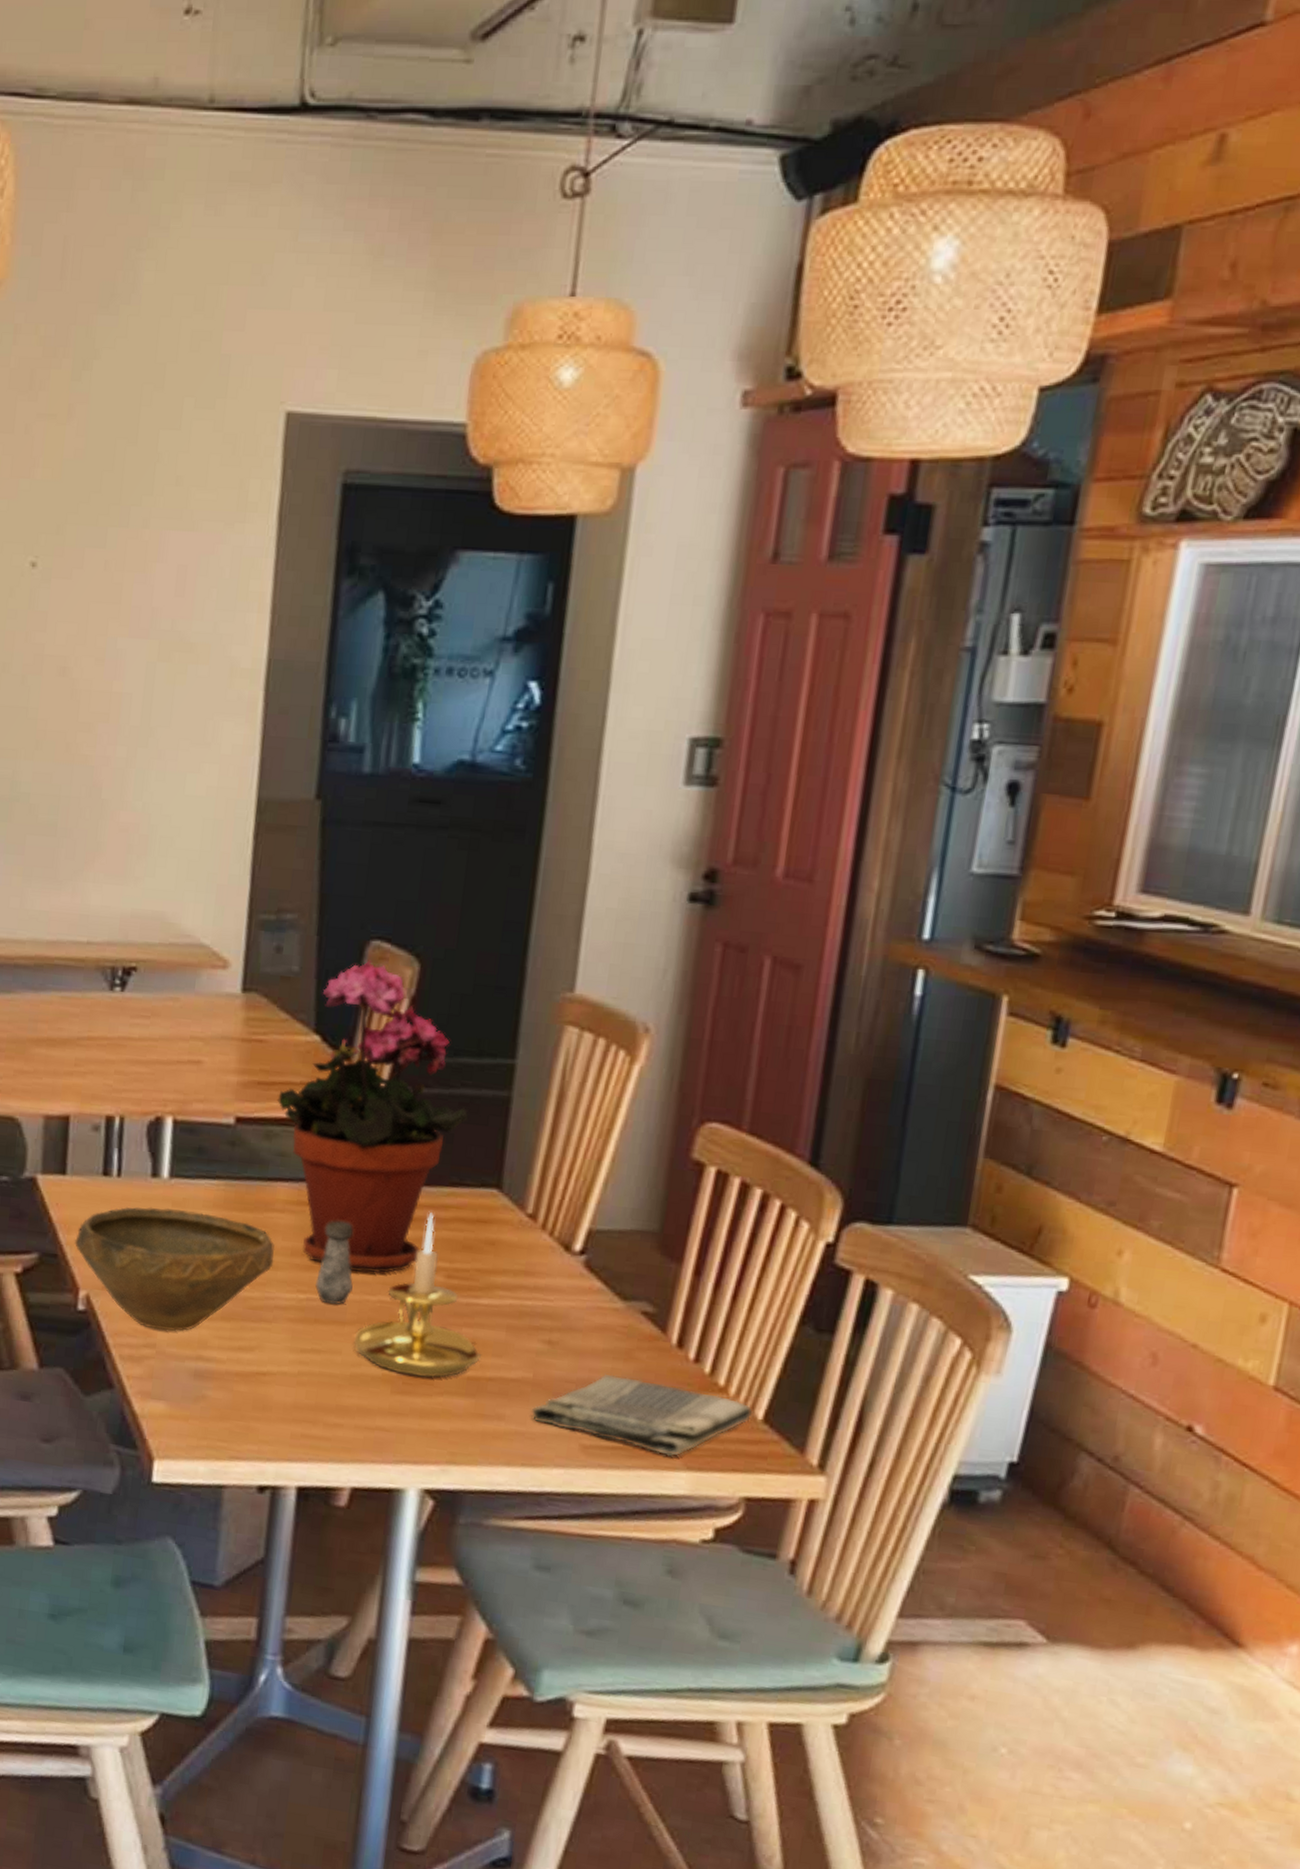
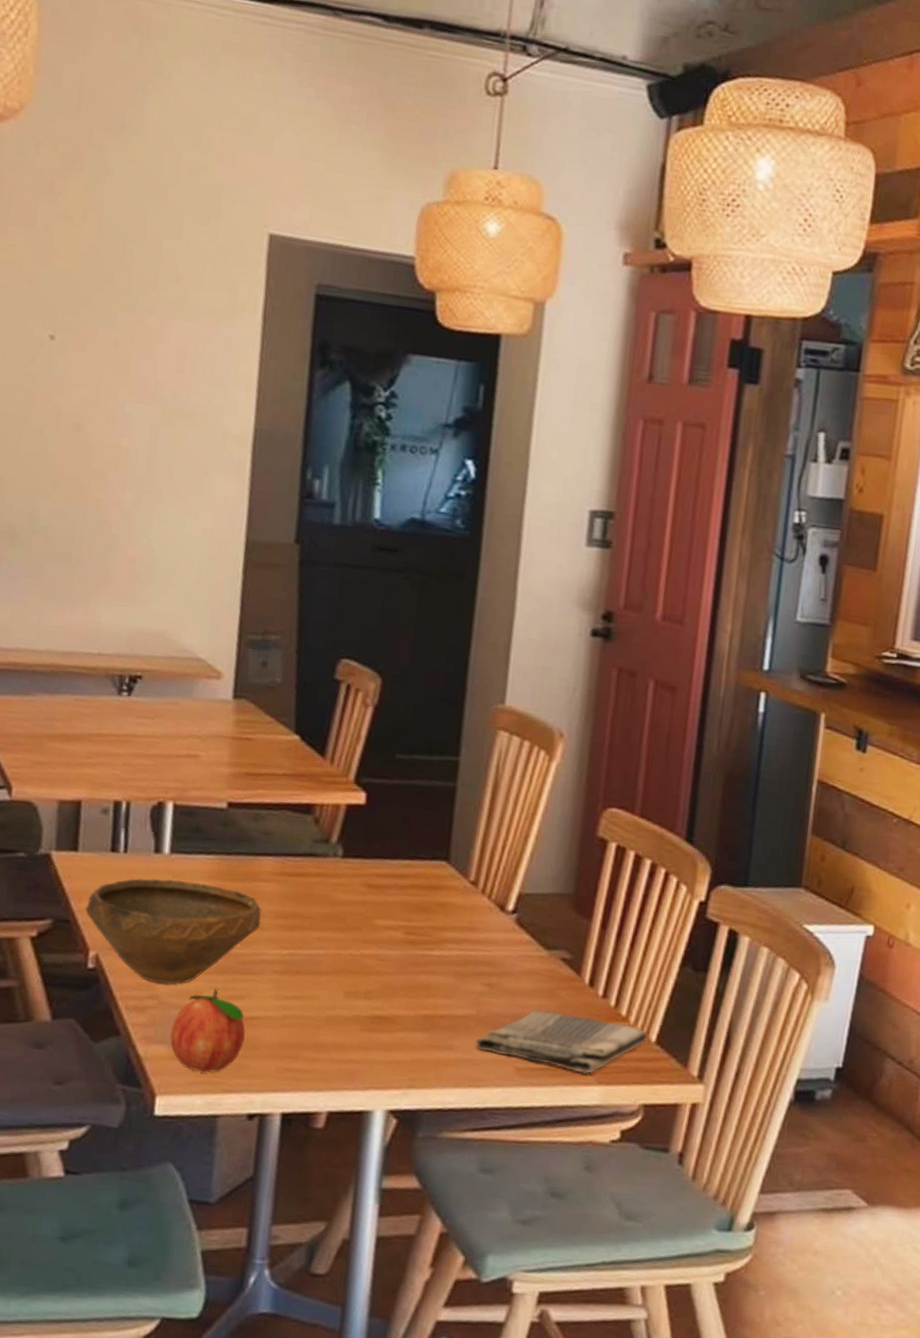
fruit: none [169,1337,256,1435] -> present [170,988,245,1073]
potted plant: present [277,960,469,1274] -> none [263,675,422,932]
salt shaker: present [314,1220,354,1305] -> none [296,888,329,958]
candle holder: present [354,1212,482,1378] -> none [329,881,435,1017]

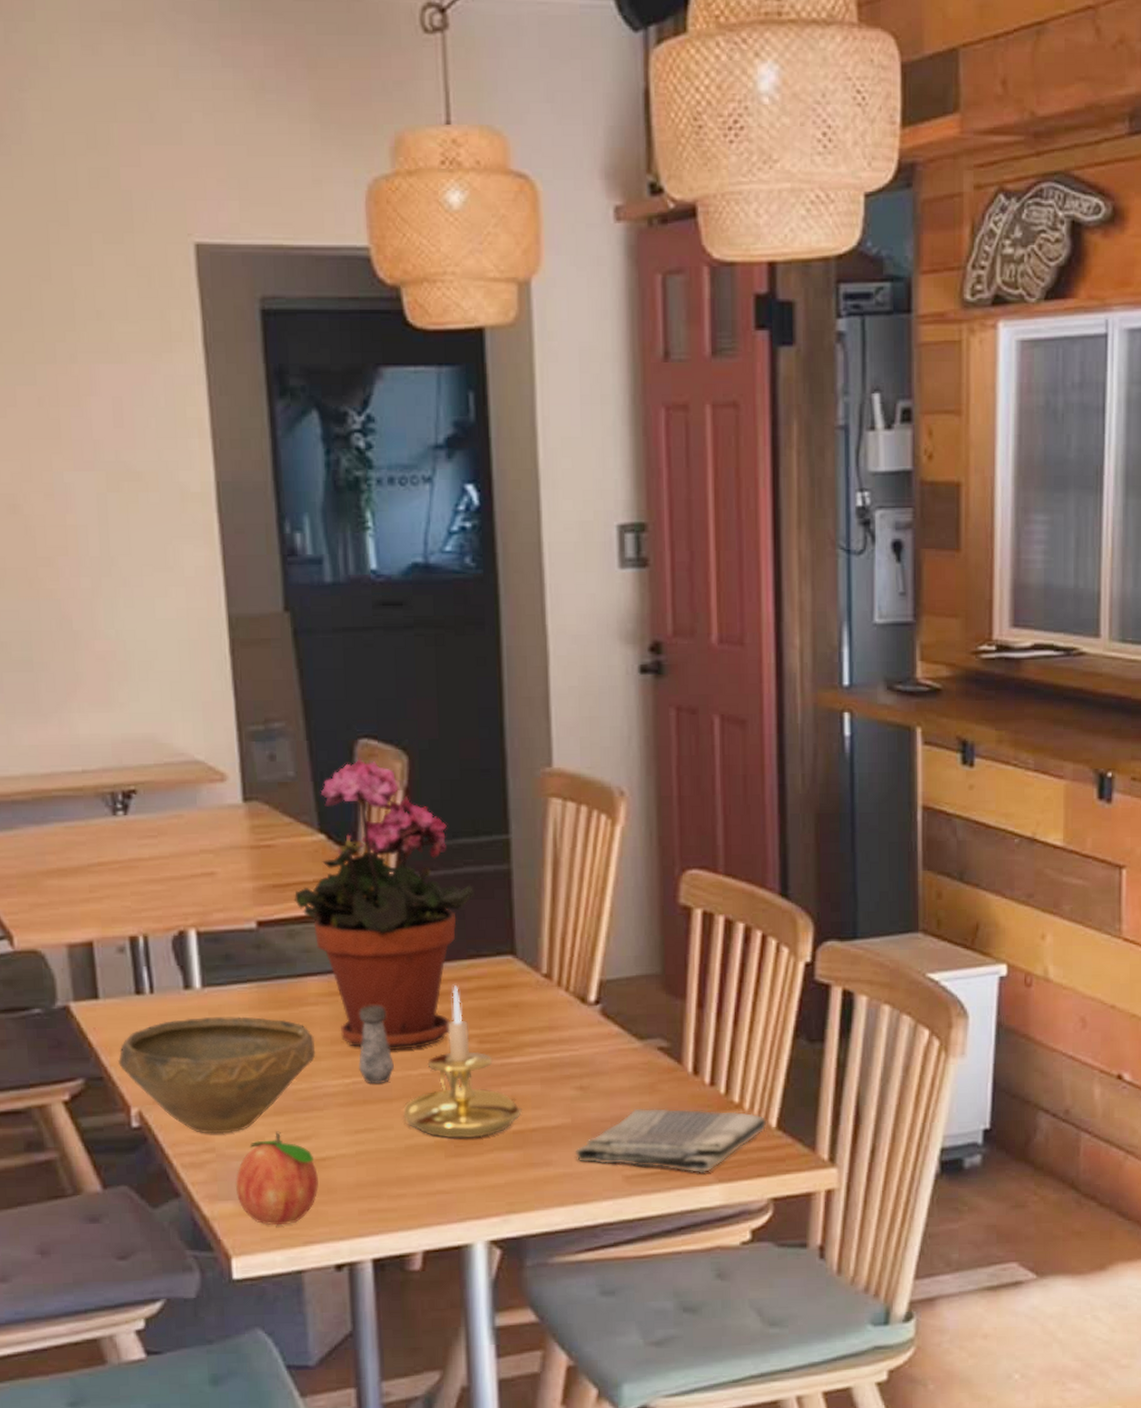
potted plant: none [263,675,422,932] -> present [293,758,476,1050]
salt shaker: none [296,888,329,958] -> present [358,1005,394,1083]
candle holder: none [329,881,435,1017] -> present [403,985,523,1139]

